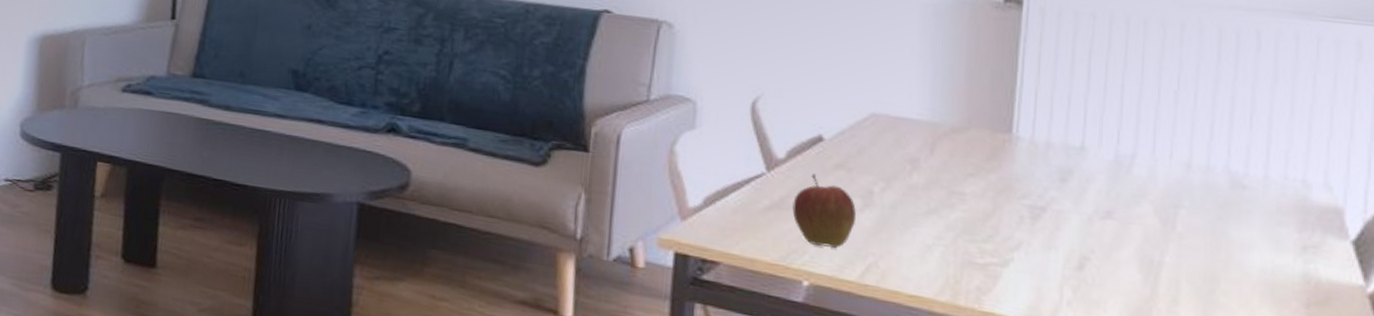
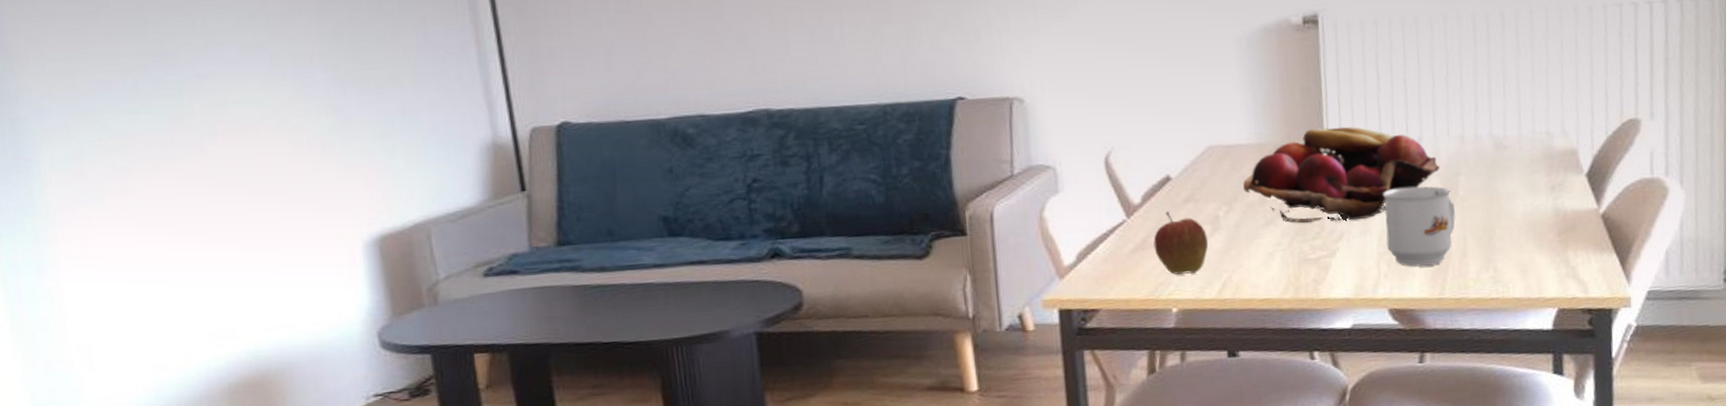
fruit basket: none [907,118,1155,233] -> present [1243,126,1440,223]
mug: none [1074,206,1169,306] -> present [1383,186,1455,267]

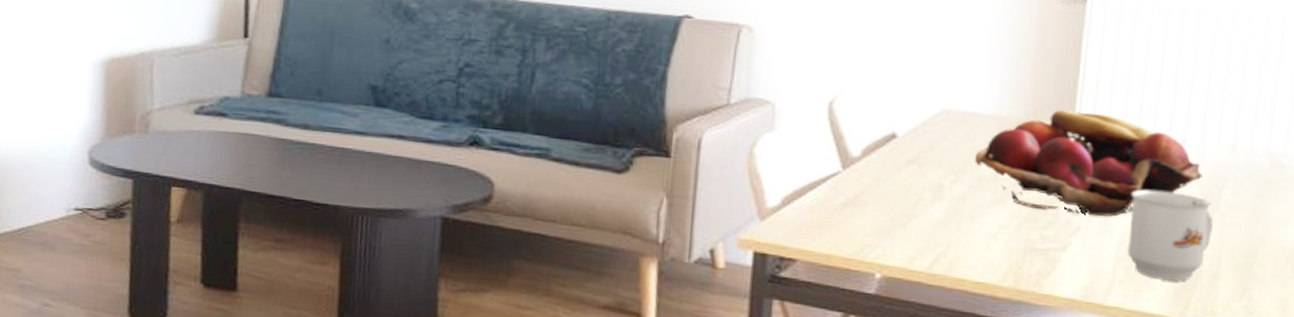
apple: present [1153,211,1209,275] -> none [866,170,927,241]

